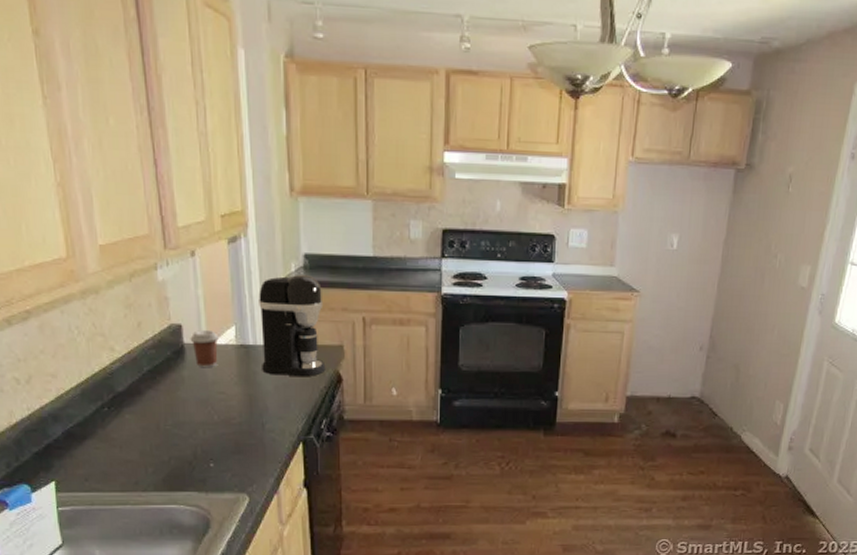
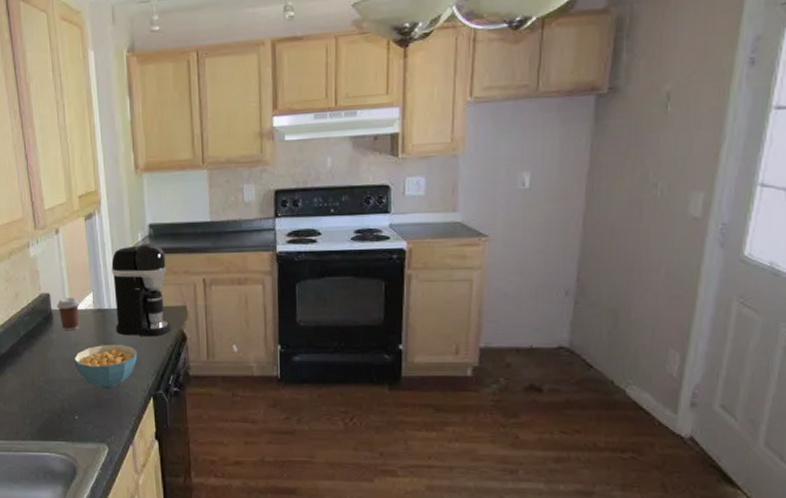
cereal bowl: none [209,384,286,433] -> present [73,344,138,389]

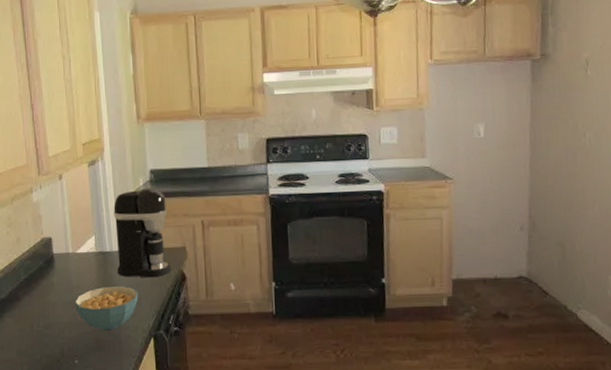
coffee cup: present [56,298,80,331] -> none [58,241,82,274]

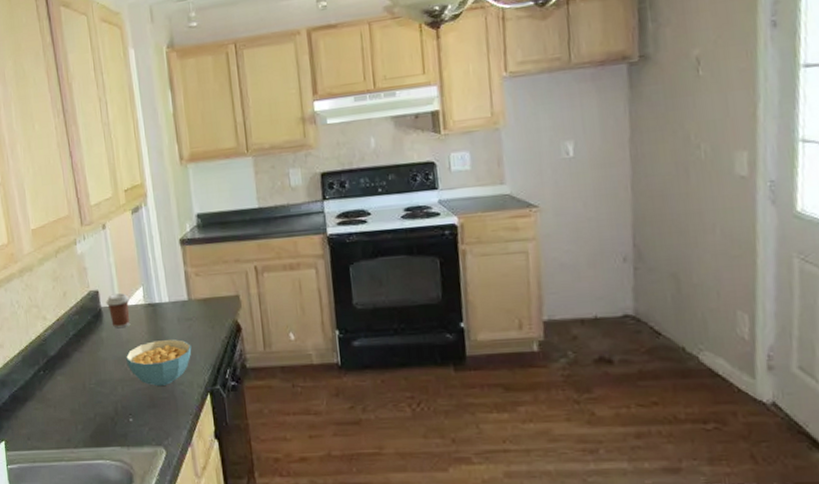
coffee cup: none [58,241,82,274] -> present [106,293,130,329]
coffee maker: present [113,187,172,277] -> none [160,232,225,330]

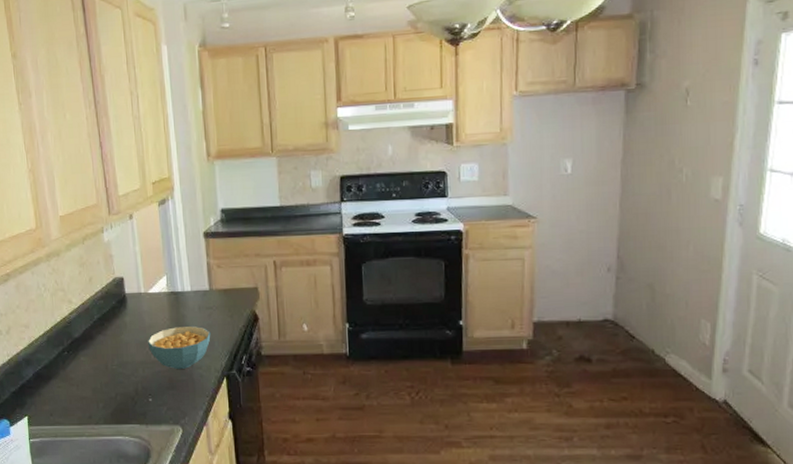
coffee cup: present [106,293,130,329] -> none [130,281,153,314]

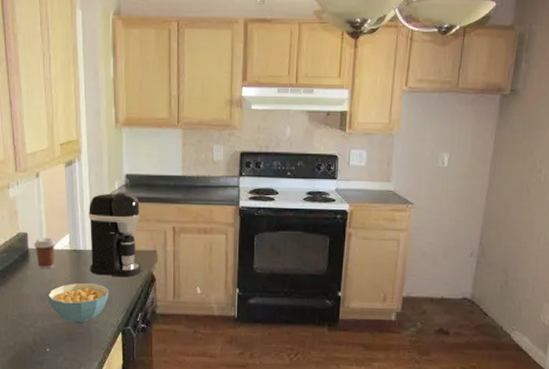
coffee cup: none [130,281,153,314] -> present [33,238,56,269]
coffee maker: none [184,226,244,318] -> present [89,191,142,276]

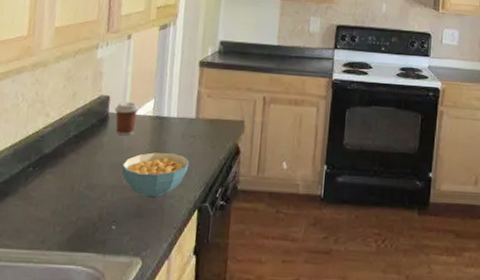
coffee maker: present [89,191,142,276] -> none [171,57,232,148]

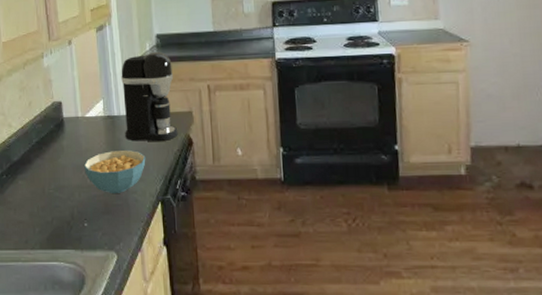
coffee cup: present [114,102,139,136] -> none [68,105,90,138]
coffee maker: none [171,57,232,148] -> present [121,51,178,142]

